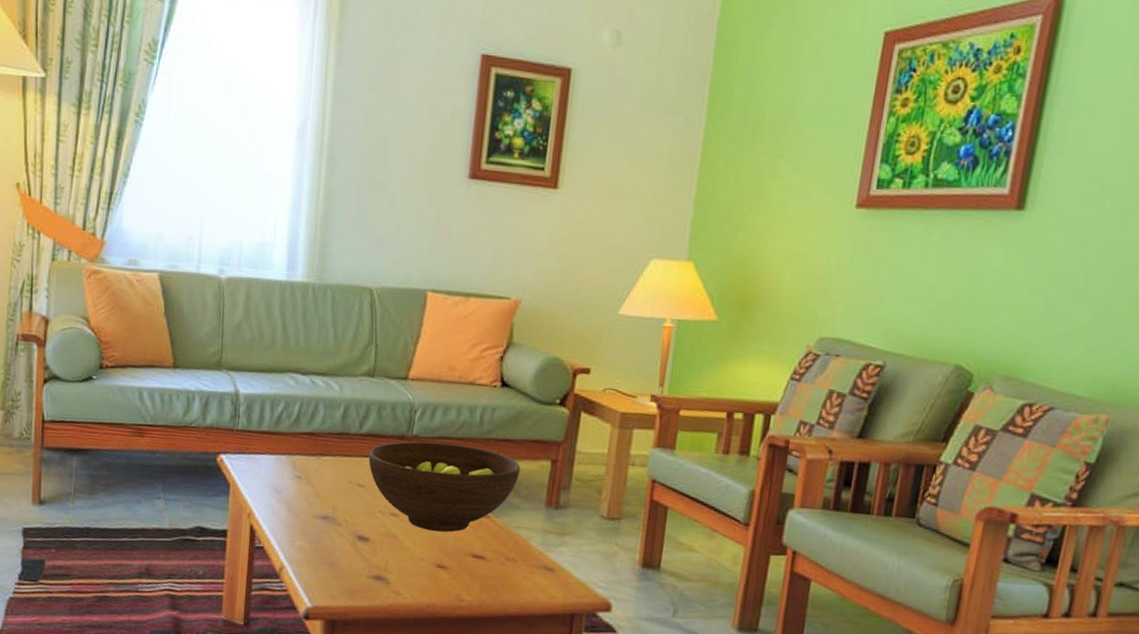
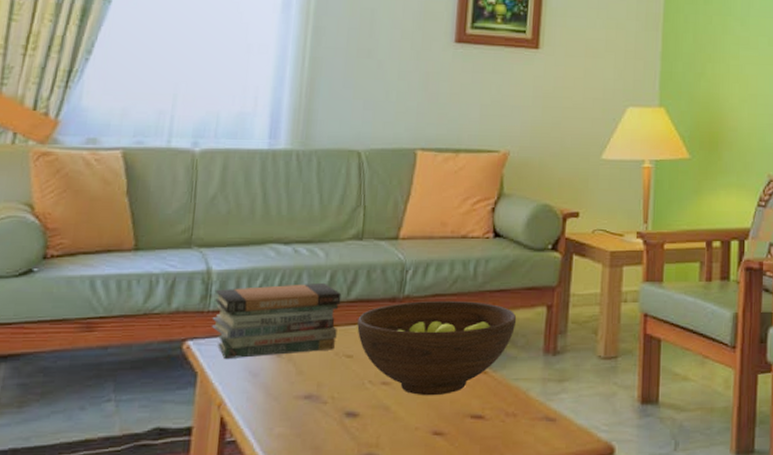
book stack: none [240,410,355,478] -> present [211,282,342,358]

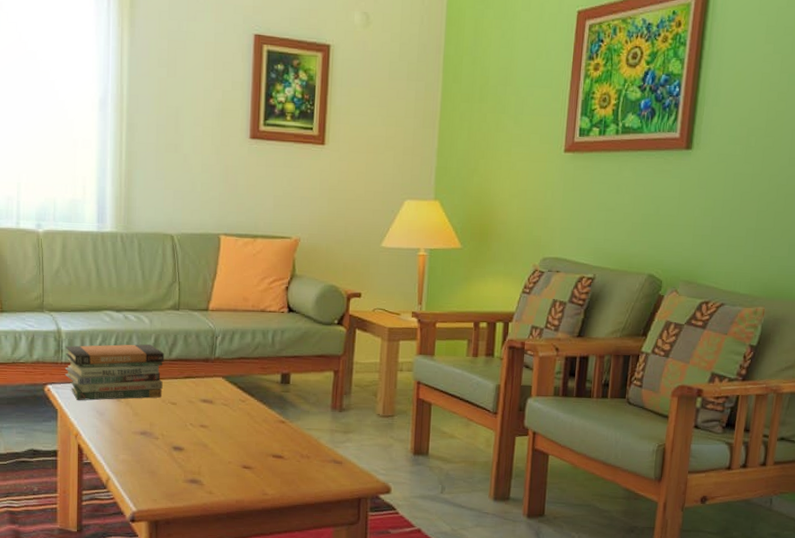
fruit bowl: present [357,300,517,396] -> none [178,362,309,438]

